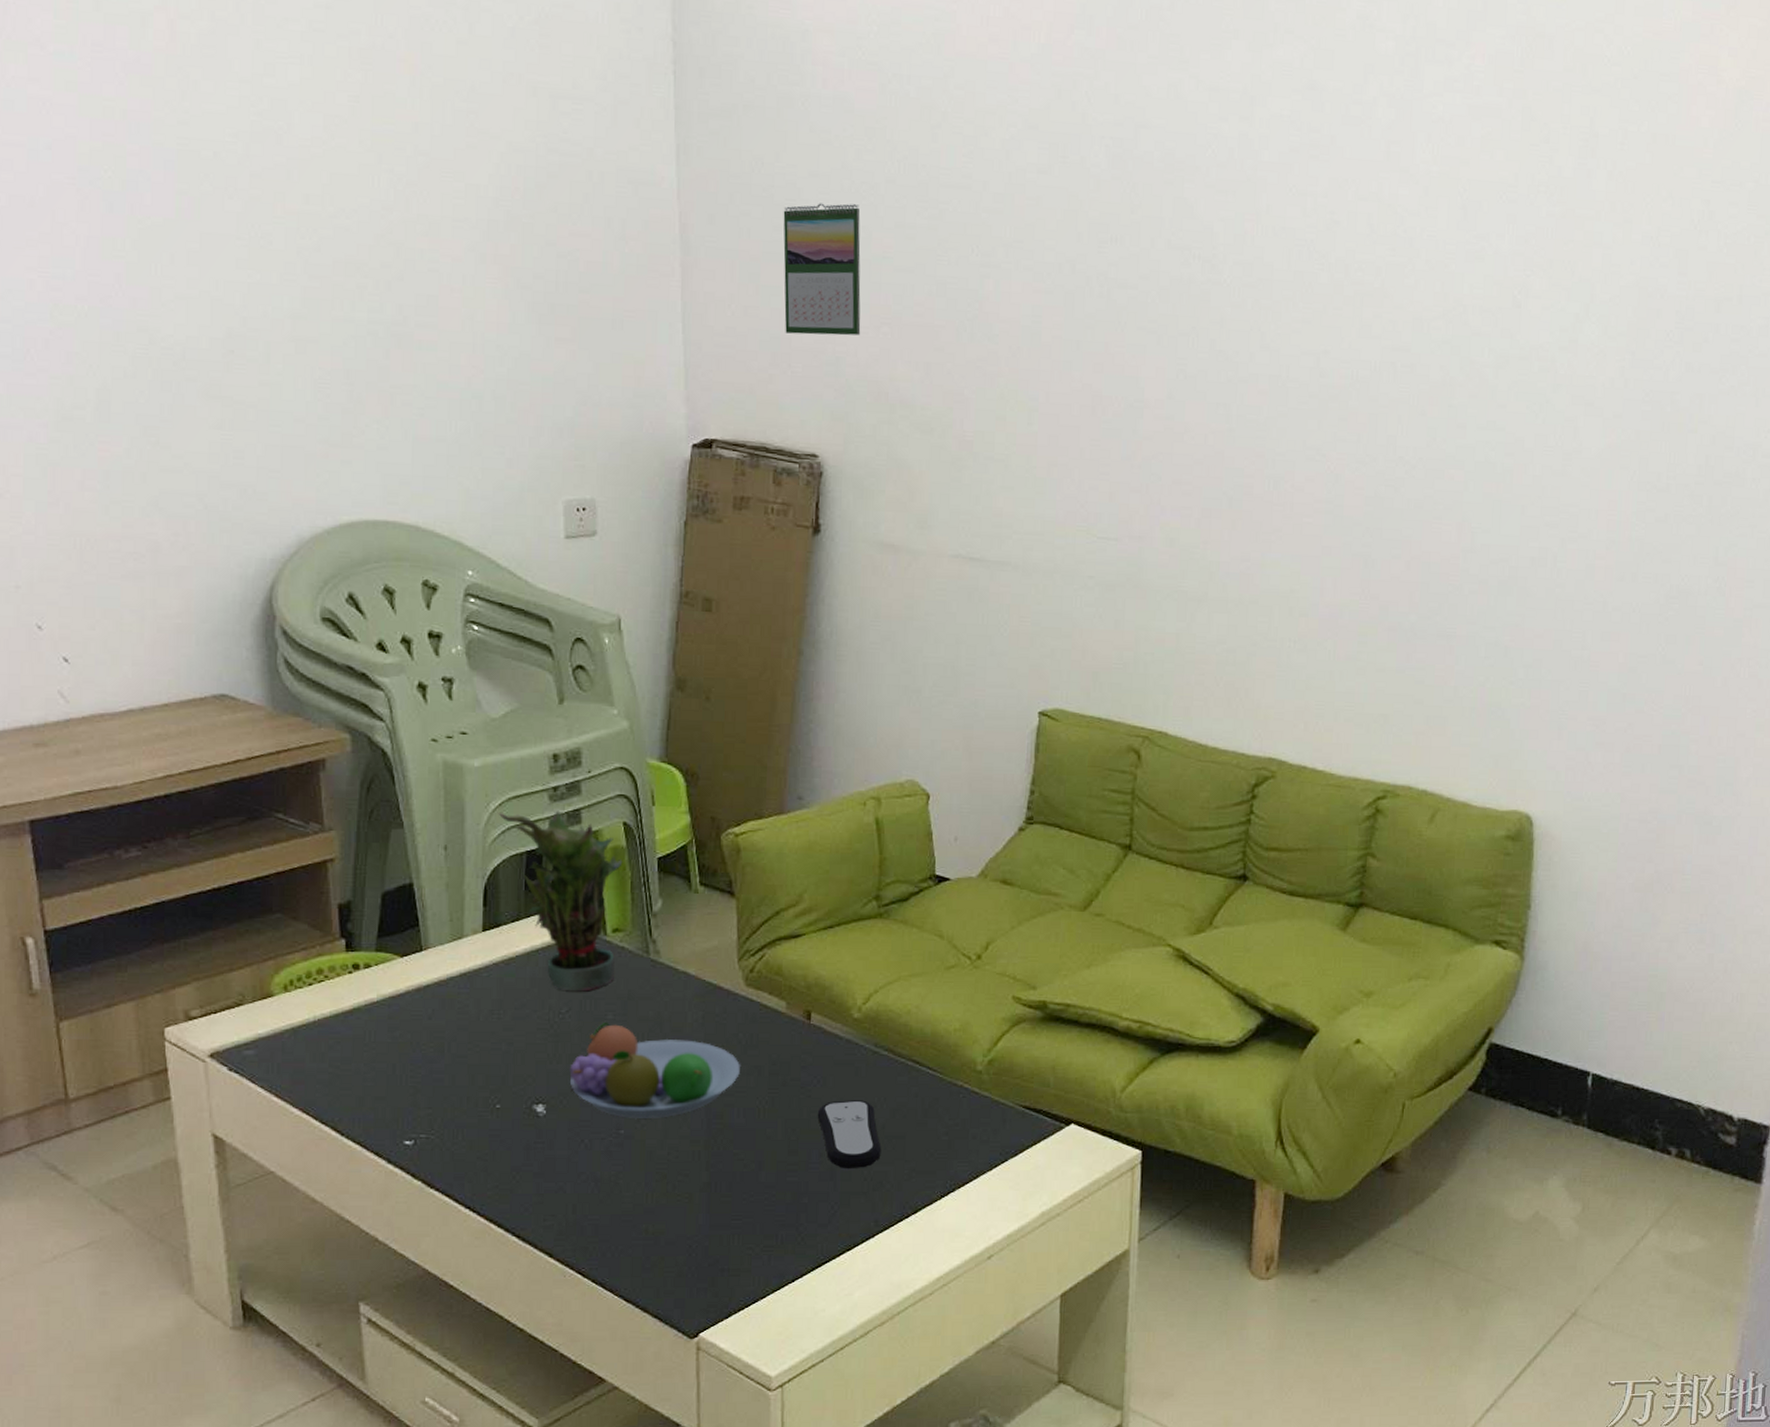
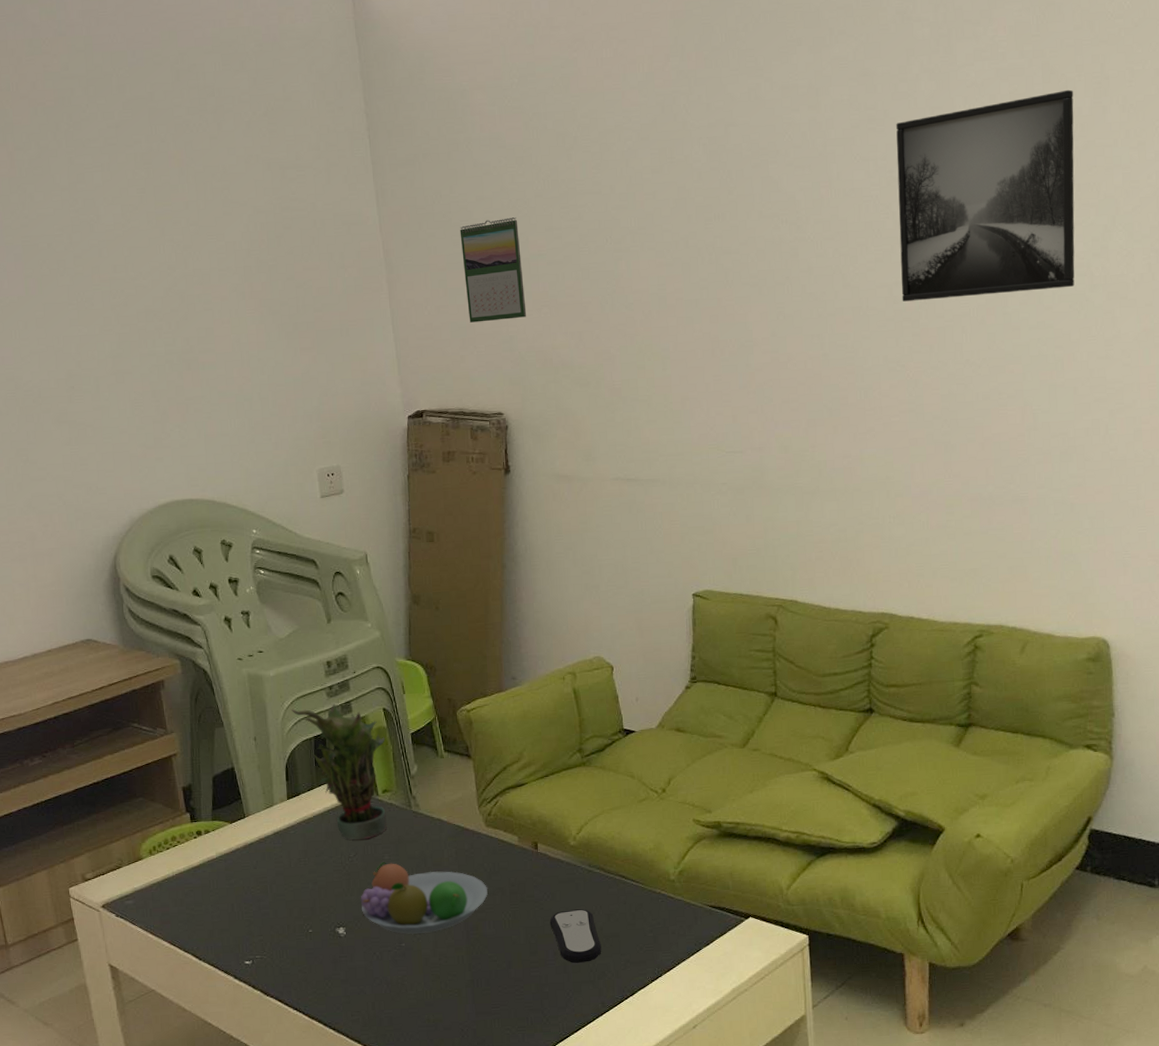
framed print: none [1330,142,1556,384] -> present [896,89,1075,302]

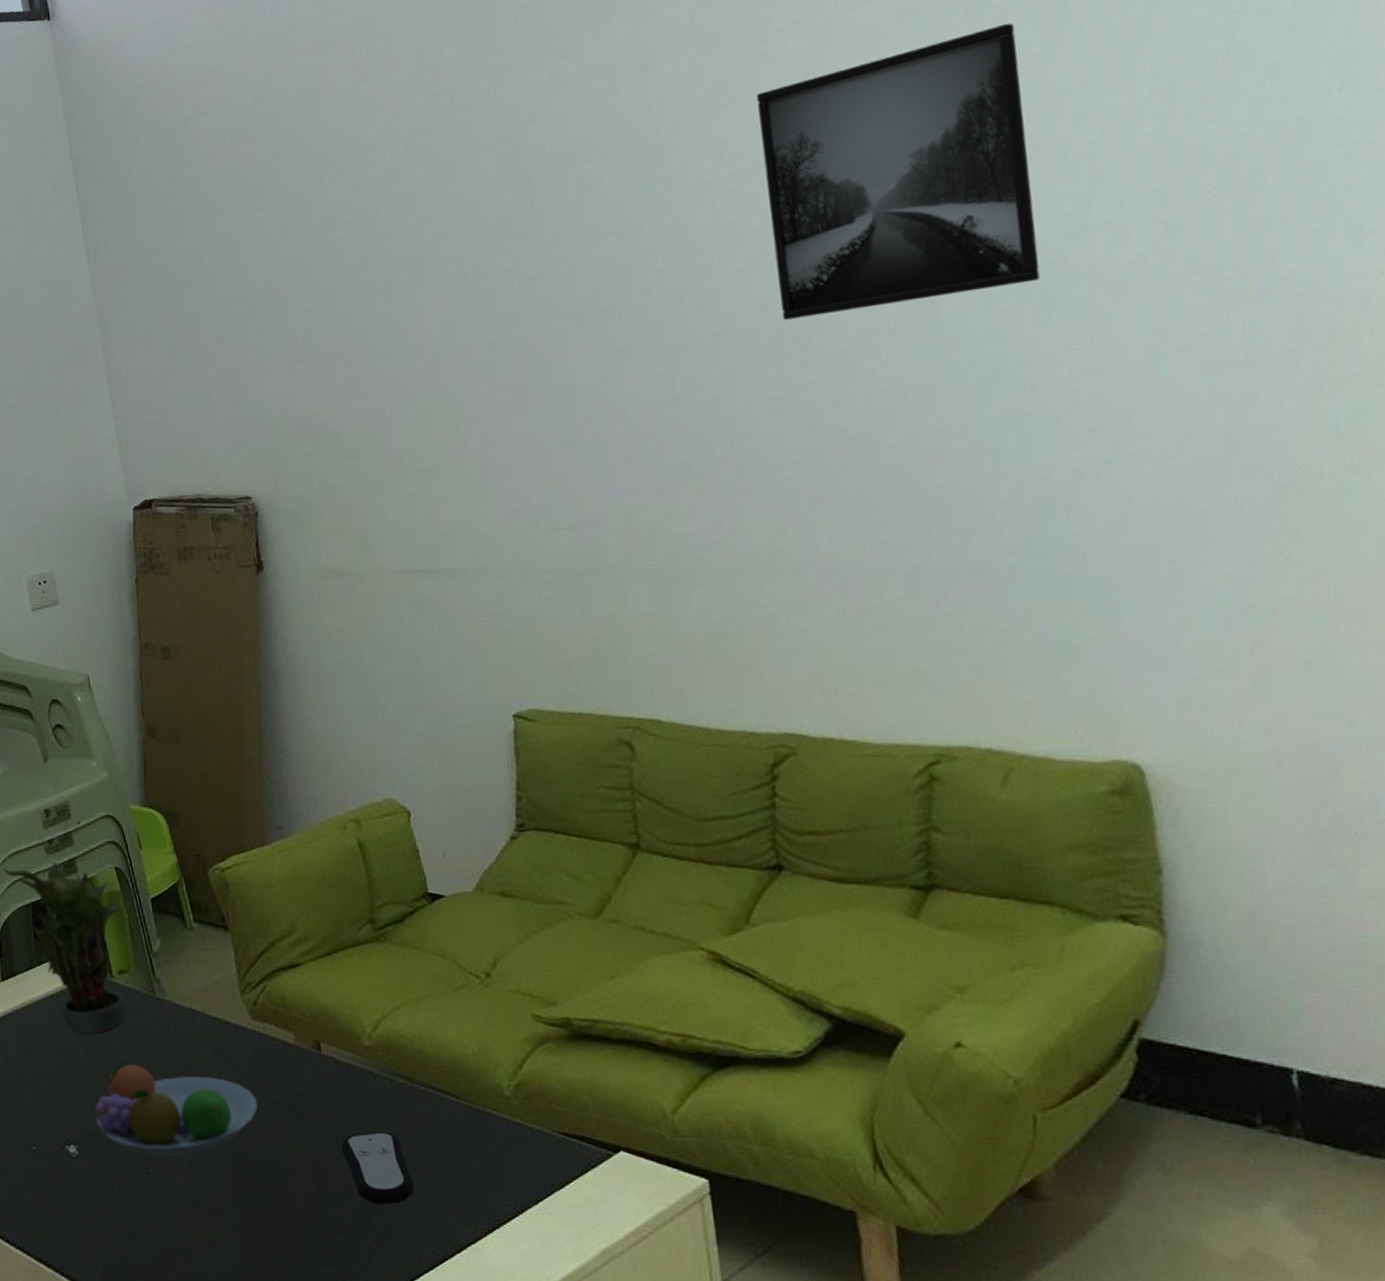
calendar: present [460,217,527,323] -> none [188,259,276,390]

